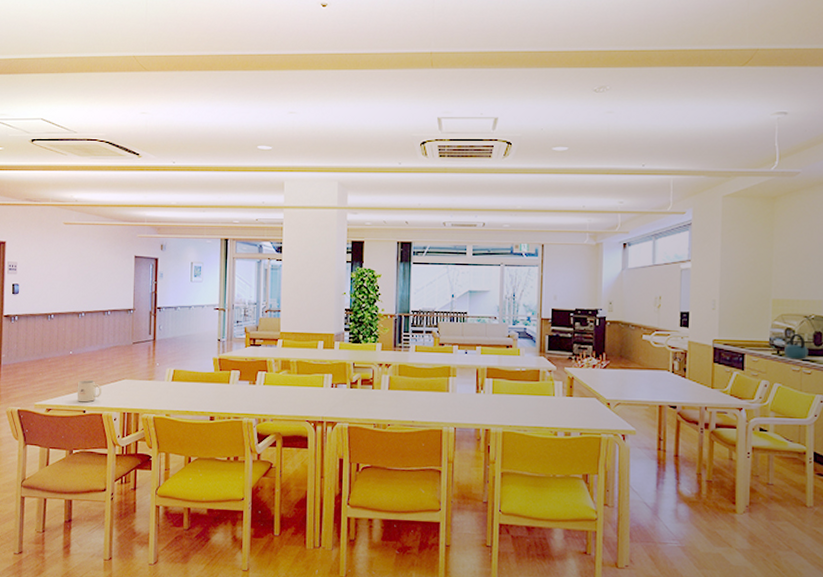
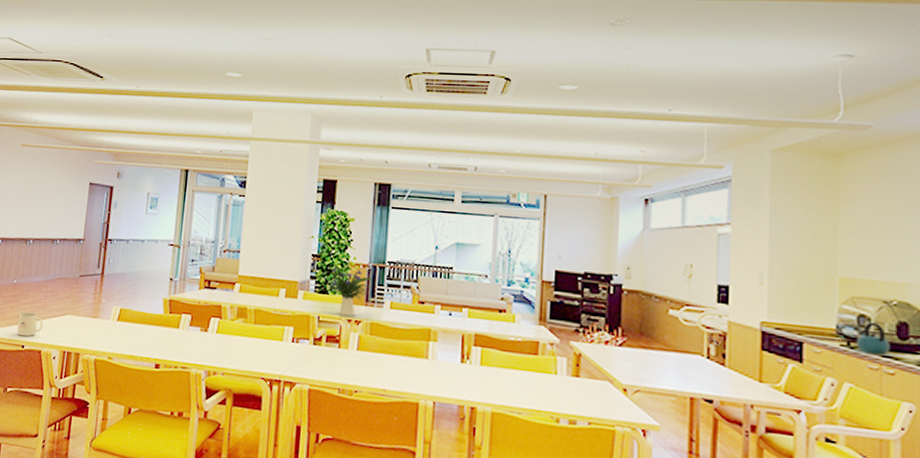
flower arrangement: none [359,317,399,361] -> present [326,265,372,316]

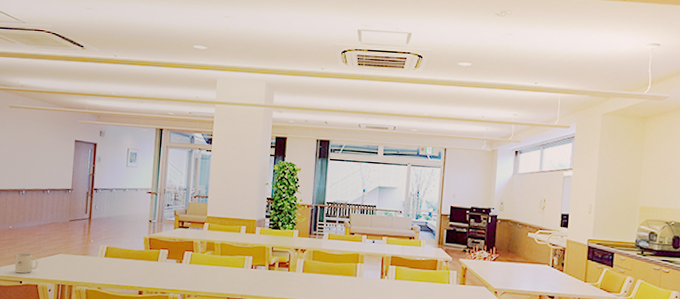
flower arrangement: present [326,265,372,316] -> none [278,206,315,246]
kettle: present [855,321,890,356] -> none [646,237,668,260]

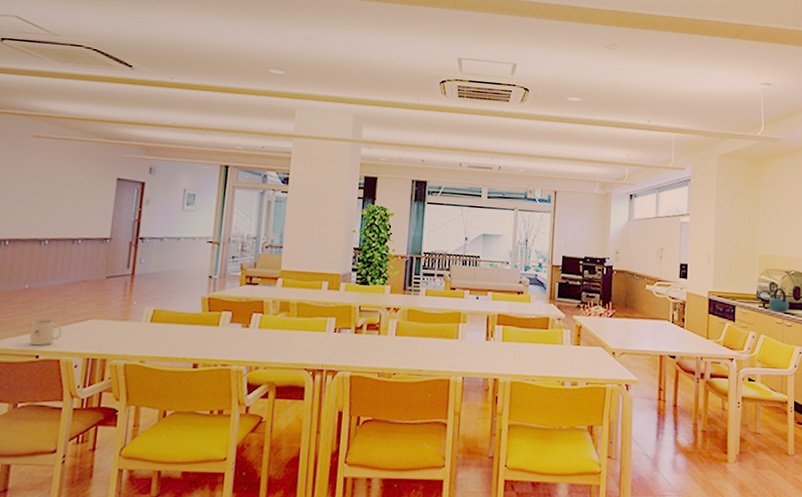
kettle: none [646,237,668,260] -> present [768,287,789,313]

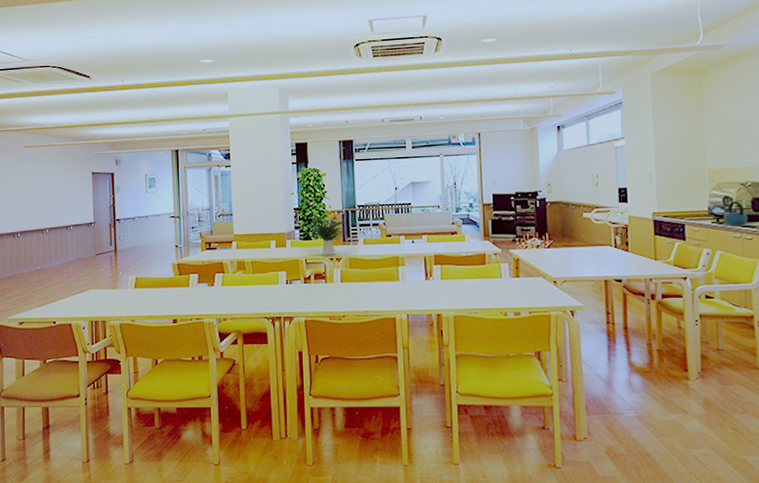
mug: present [29,319,62,346] -> none [46,293,69,314]
flower arrangement: none [367,257,410,305] -> present [309,214,346,256]

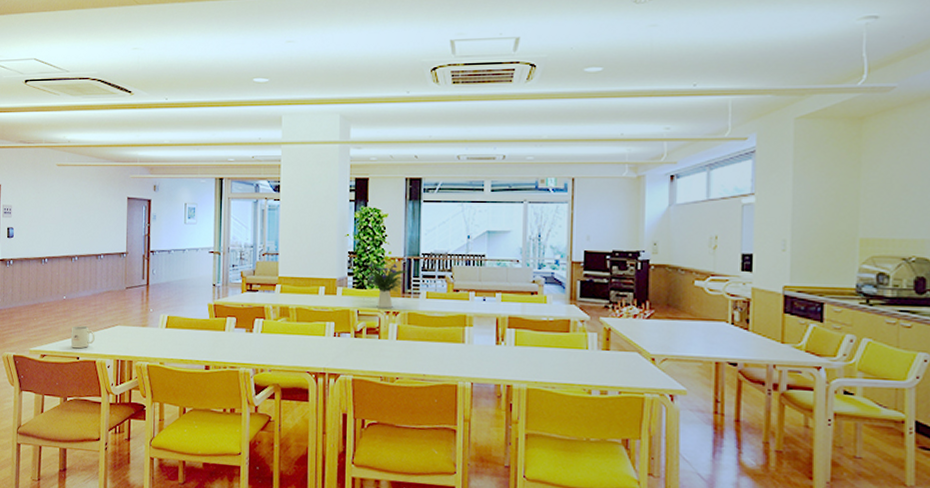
mug: none [46,293,69,314] -> present [70,326,95,349]
kettle: present [723,201,748,226] -> none [874,279,908,310]

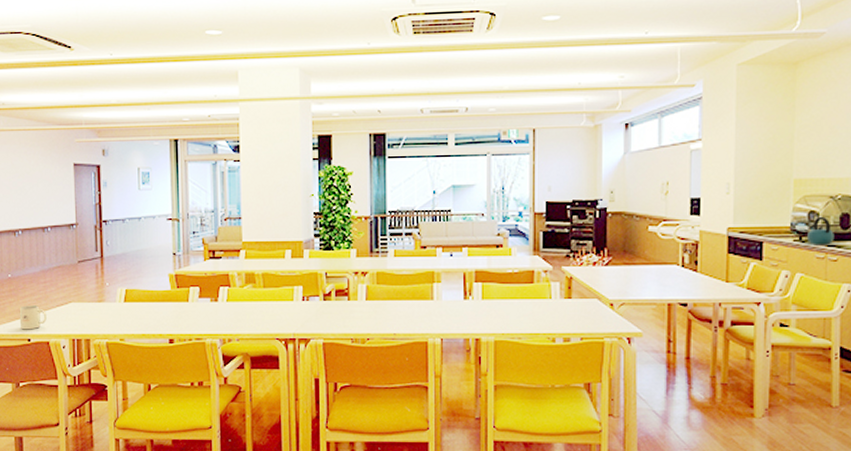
flower arrangement: present [364,260,408,309] -> none [331,220,375,269]
kettle: none [874,279,908,310] -> present [806,216,834,246]

